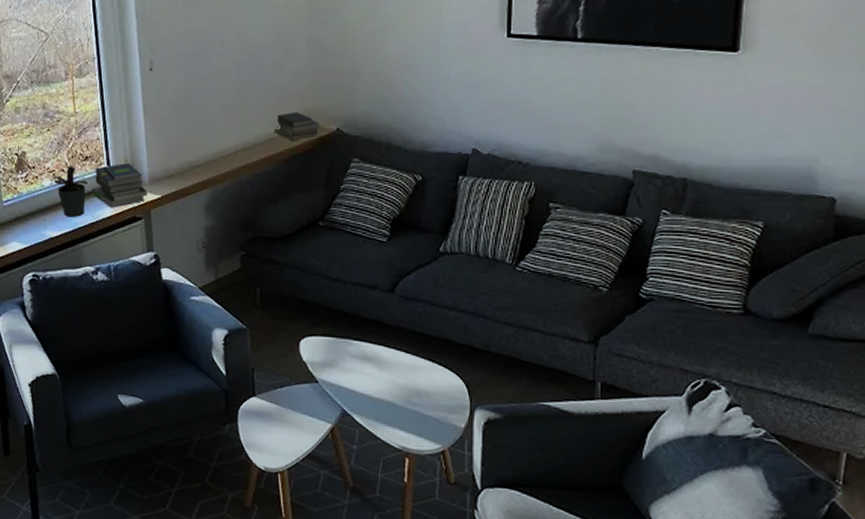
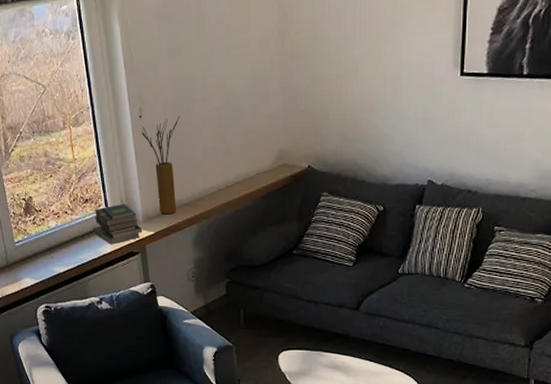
potted plant: present [51,166,89,217] -> none [56,208,90,254]
vase: none [151,70,196,177] -> present [141,116,181,215]
books: present [273,111,320,141] -> none [252,151,293,179]

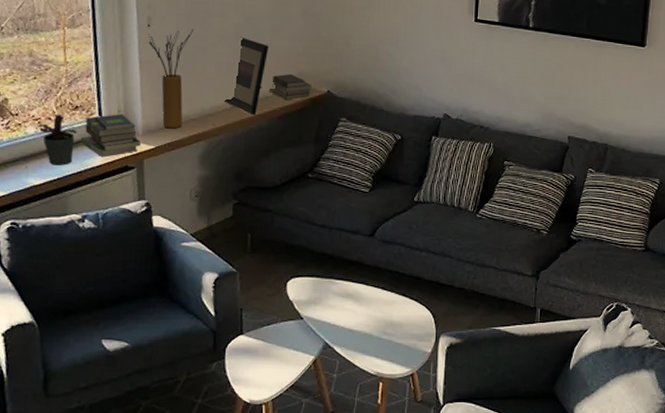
potted plant: none [56,208,90,254] -> present [36,114,78,165]
picture frame: none [211,118,250,196] -> present [223,36,269,115]
books: none [252,151,293,179] -> present [268,73,313,101]

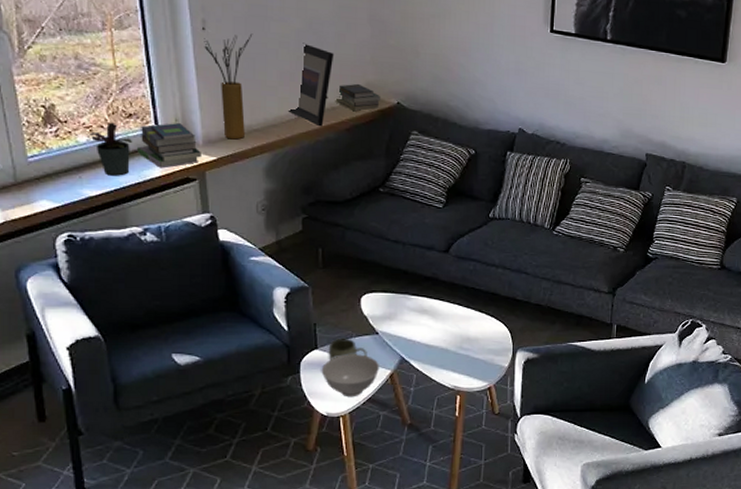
bowl: none [245,340,304,384] -> present [321,354,380,398]
mug: none [252,323,292,346] -> present [327,338,367,361]

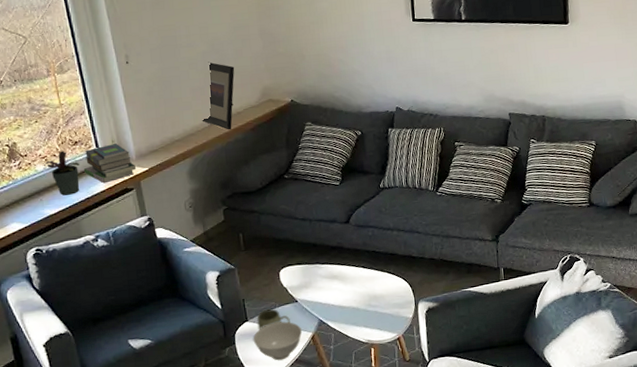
vase: present [204,33,253,140] -> none [128,60,169,151]
books: present [335,83,381,112] -> none [239,89,278,113]

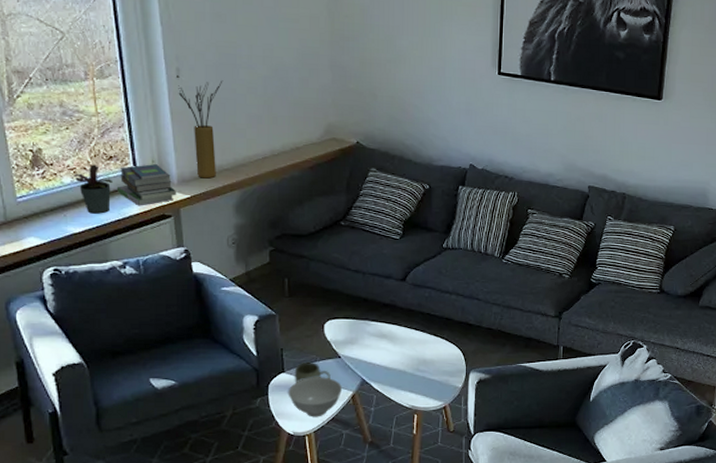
vase: none [128,60,169,151] -> present [178,80,223,179]
picture frame: present [202,61,235,130] -> none [255,88,298,166]

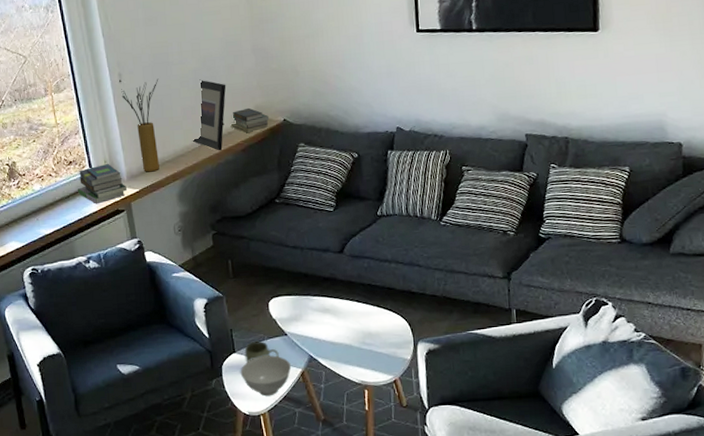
potted plant: present [72,164,114,214] -> none [41,170,74,216]
picture frame: none [255,88,298,166] -> present [192,79,226,151]
books: none [299,125,342,151] -> present [230,107,270,133]

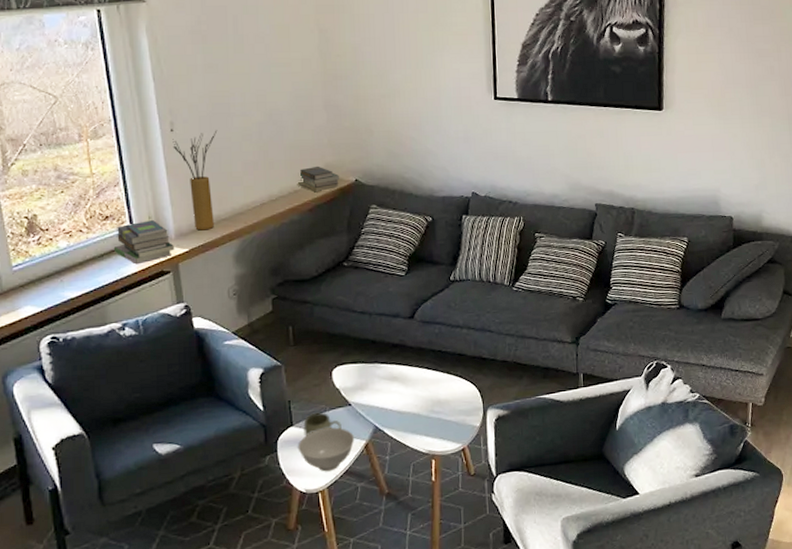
picture frame: present [192,79,226,151] -> none [253,133,294,210]

